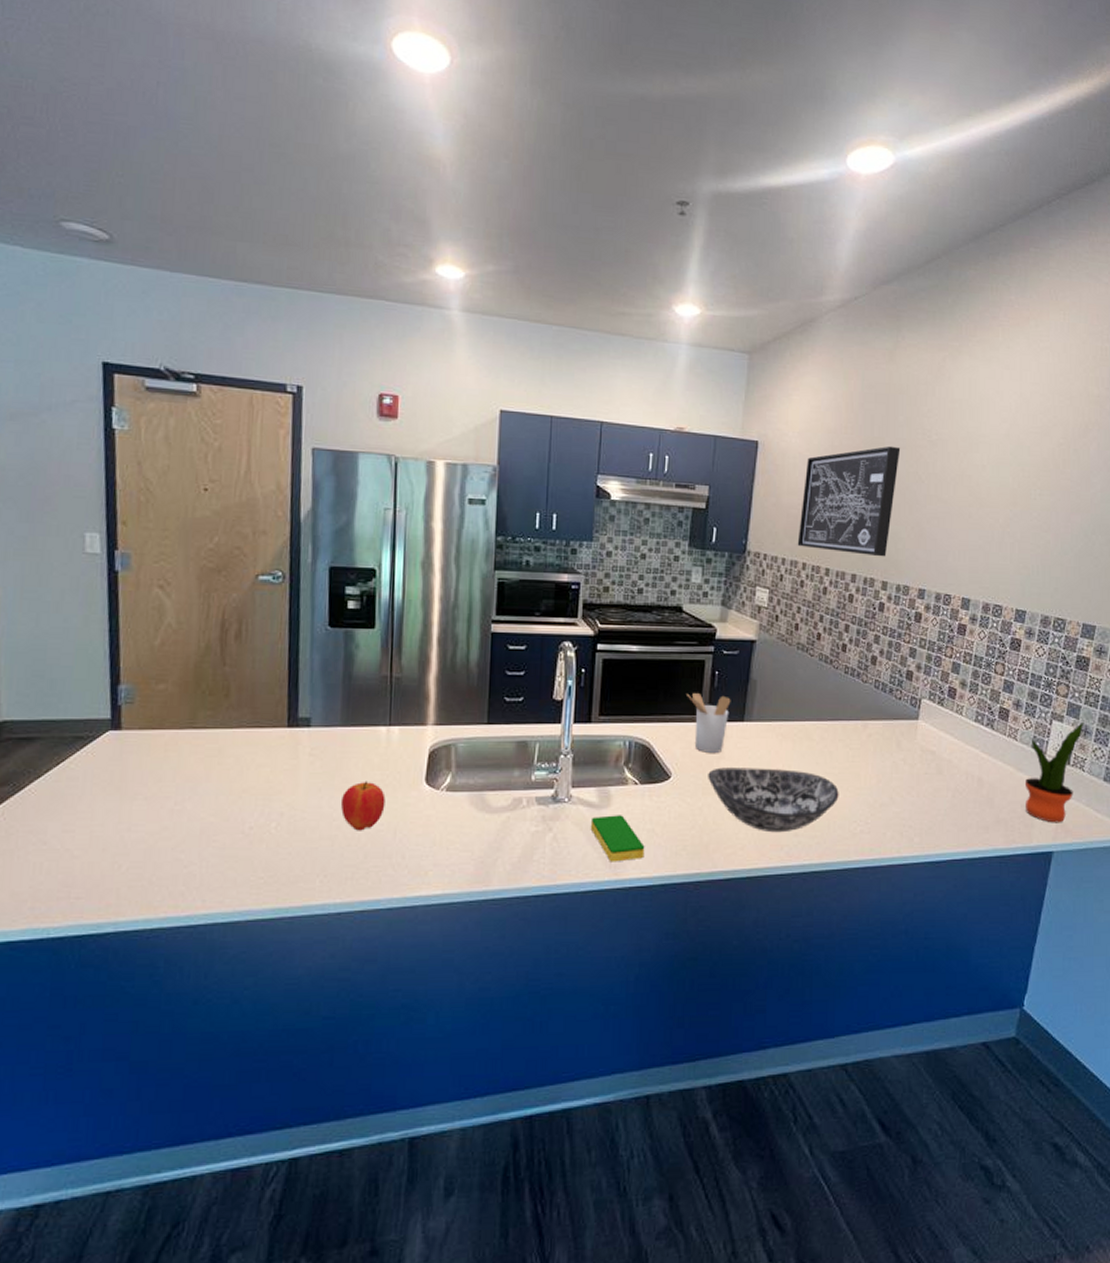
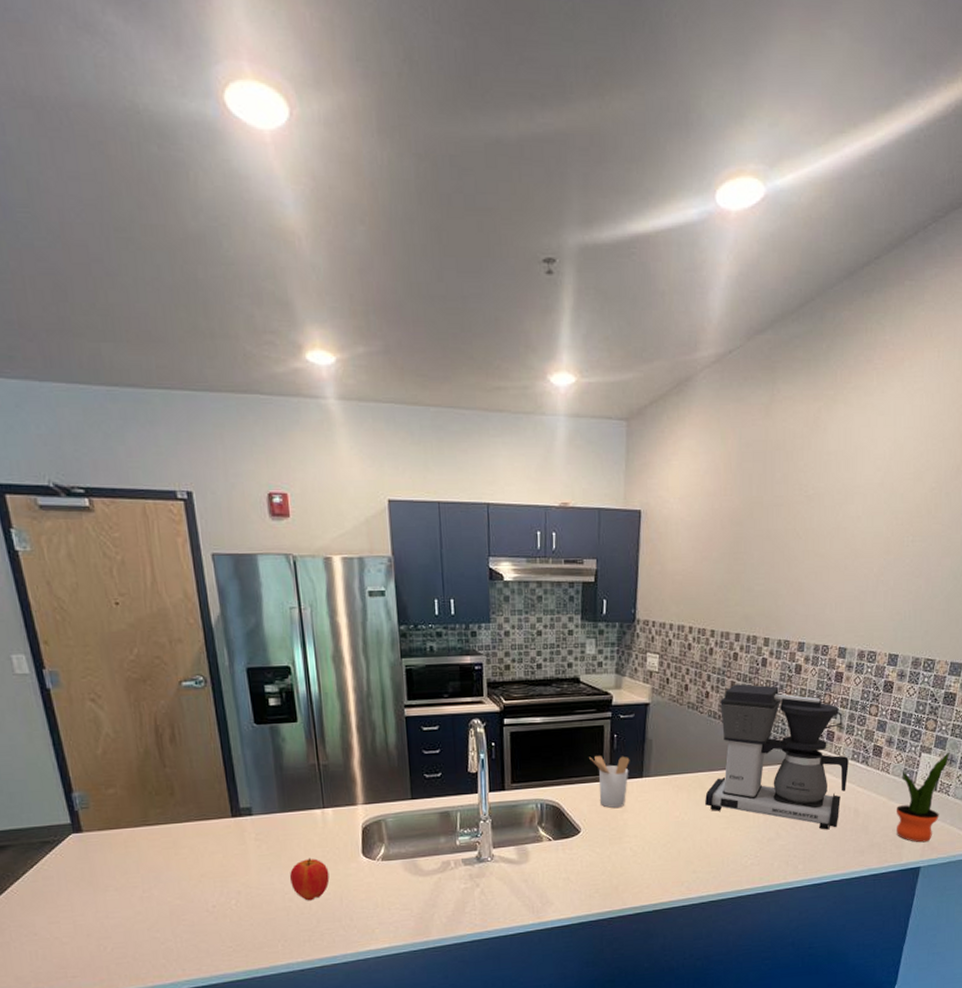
dish sponge: present [590,815,645,862] -> none [512,868,563,908]
bowl: present [708,767,839,833] -> none [613,816,731,872]
wall art: present [797,446,901,557] -> none [683,504,779,615]
coffee maker: none [812,628,972,799] -> present [705,684,849,830]

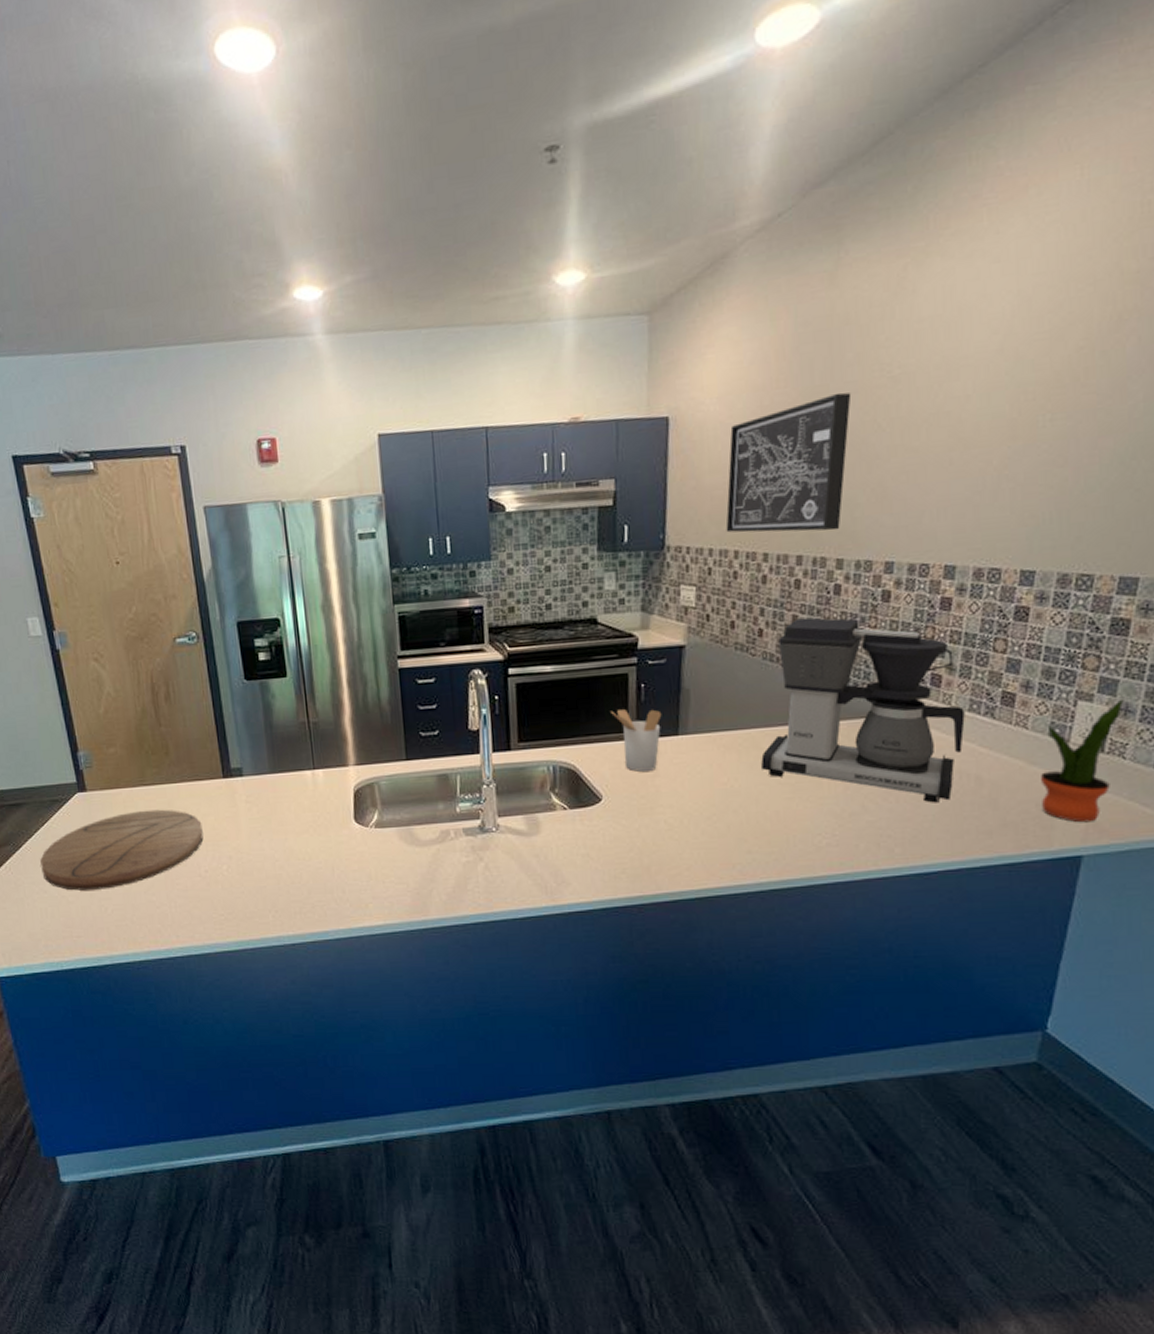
cutting board: none [29,848,211,932] -> present [40,809,204,891]
apple: present [289,858,330,901] -> none [279,822,321,870]
wall art: none [683,504,779,615] -> present [725,392,852,533]

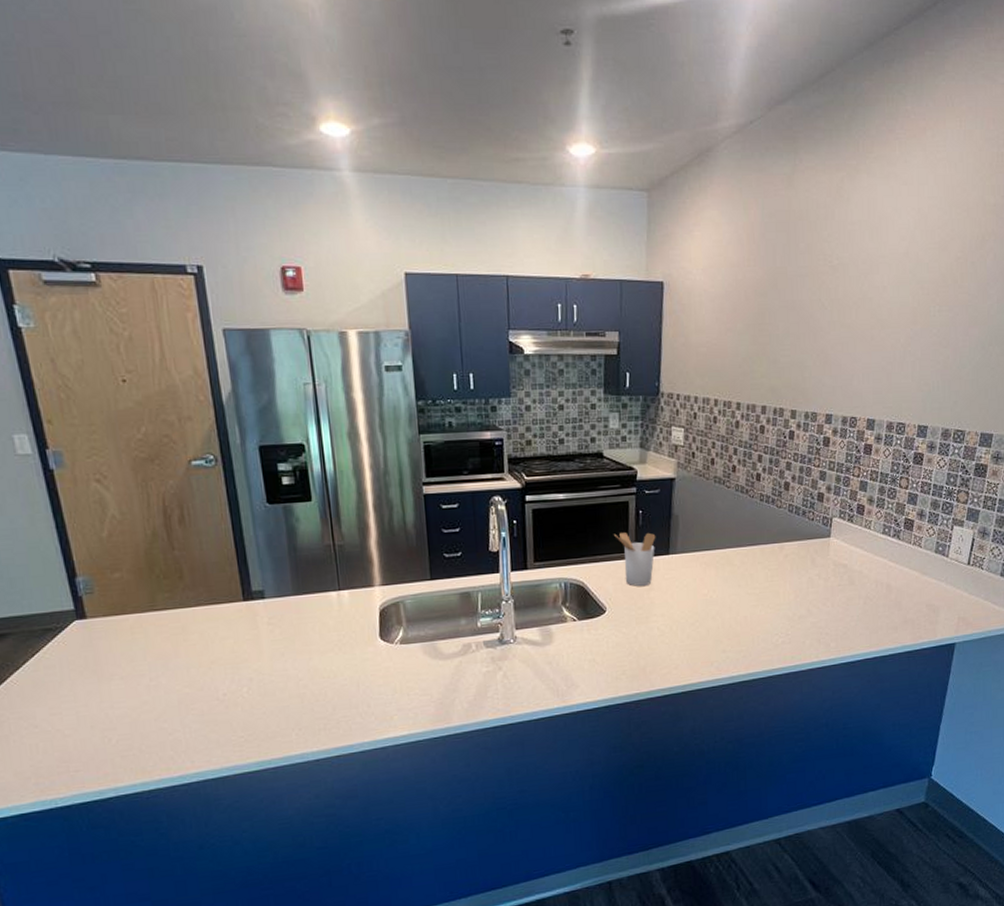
cutting board: present [40,809,204,891] -> none [30,634,222,723]
wall art: present [725,392,852,533] -> none [708,274,803,387]
coffee maker: present [761,617,965,803] -> none [734,457,880,606]
potted plant: present [1040,698,1124,823] -> none [929,524,983,618]

